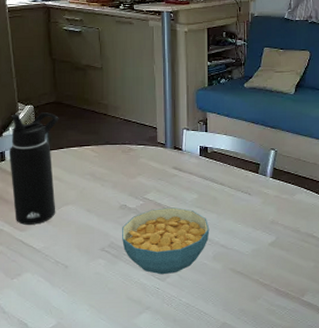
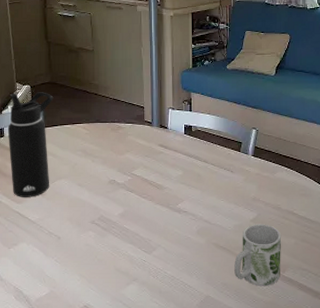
cereal bowl: present [122,207,210,275] -> none [111,183,194,248]
mug: none [252,247,301,311] -> present [234,224,282,286]

